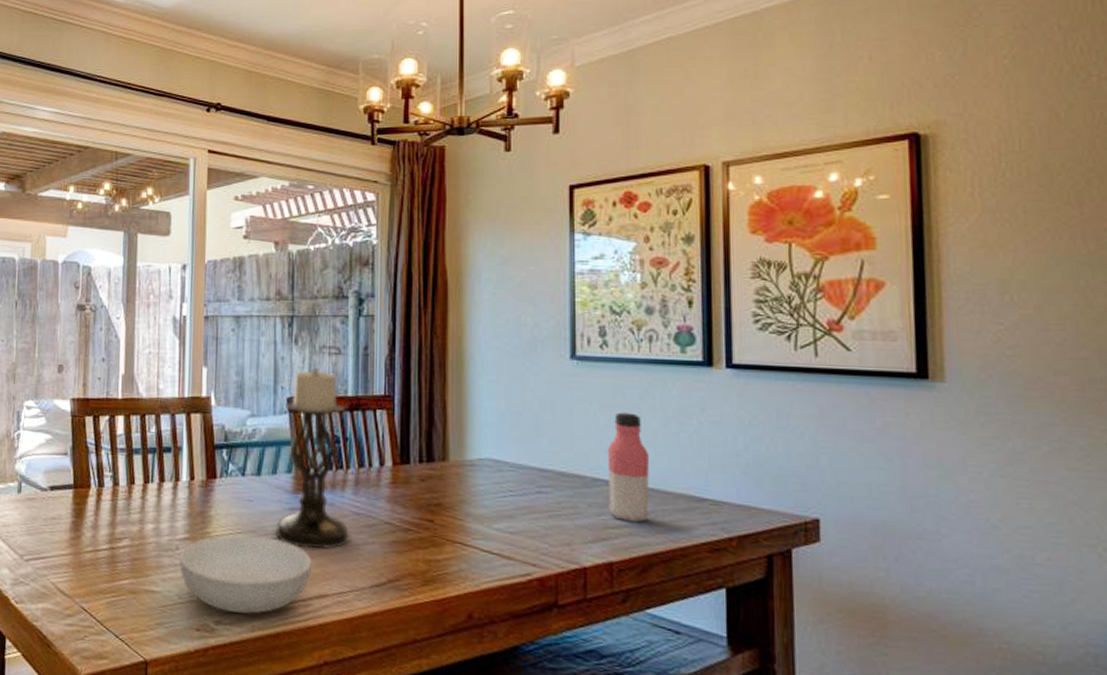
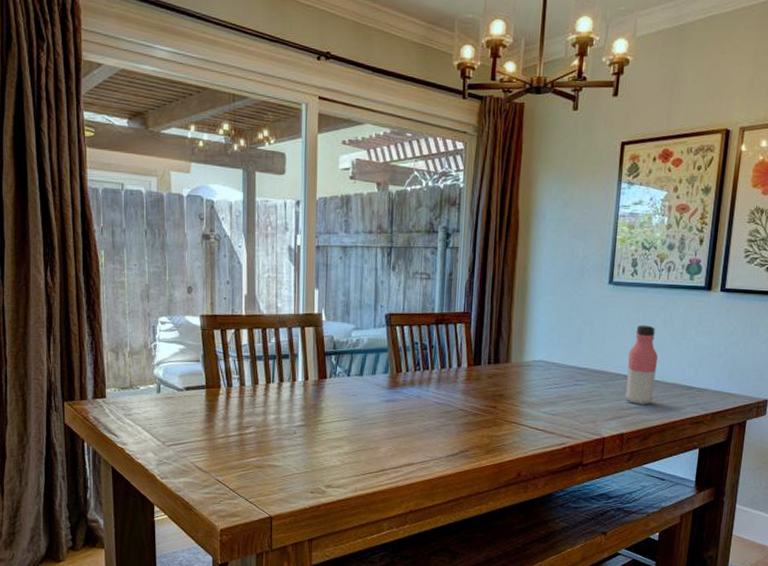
serving bowl: present [179,534,312,614] -> none [296,421,403,479]
candle holder: present [276,366,350,550] -> none [374,289,433,431]

